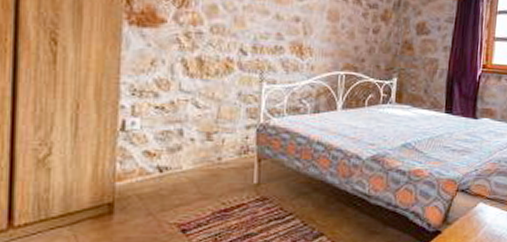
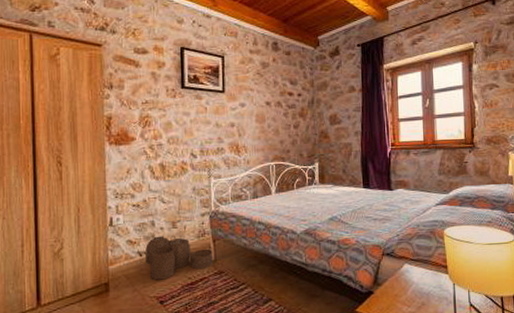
woven basket: none [165,147,256,203] -> present [144,234,213,280]

